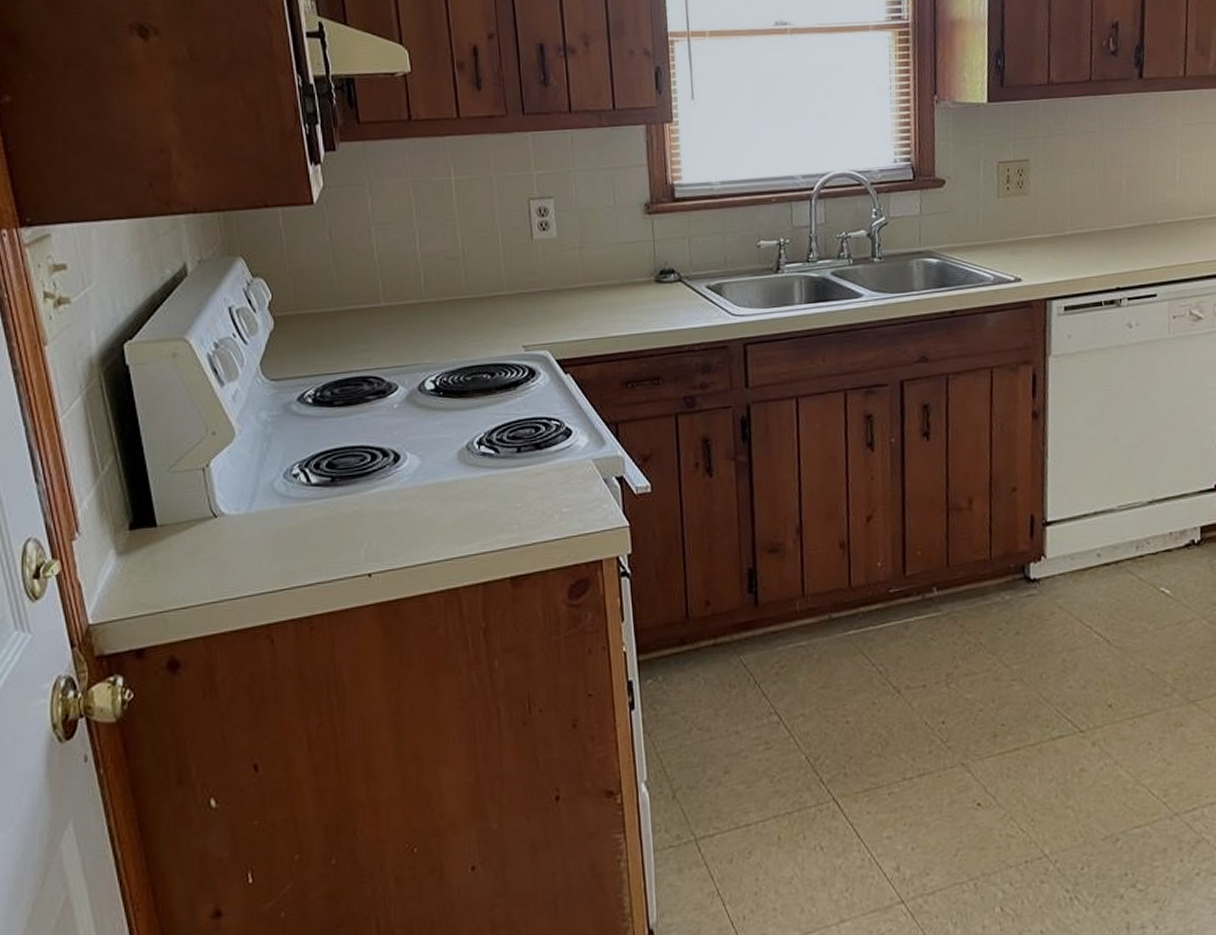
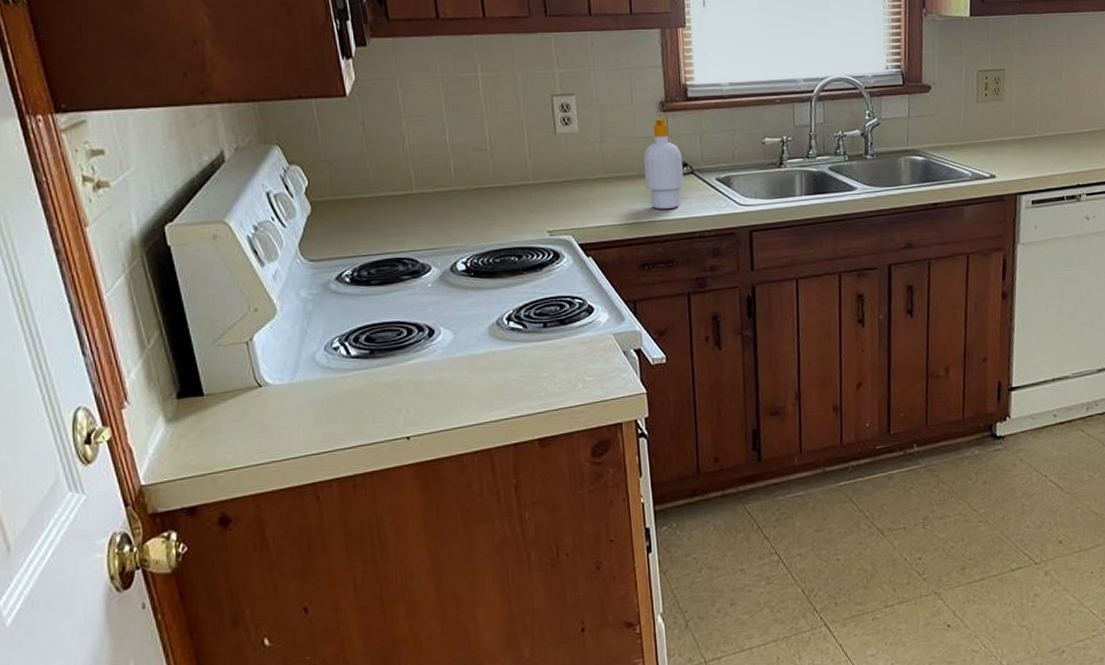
soap bottle: none [626,220,671,322] -> present [643,118,684,210]

